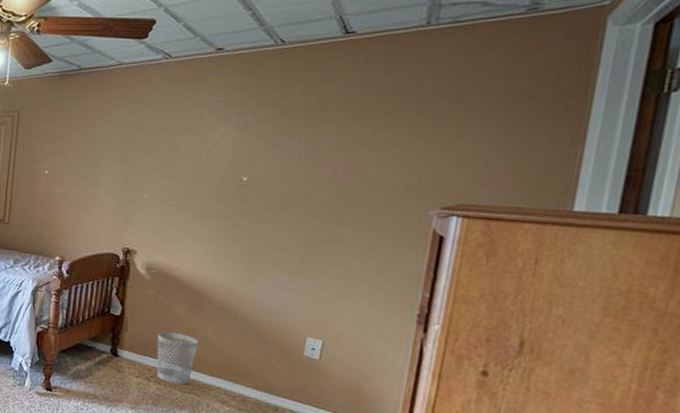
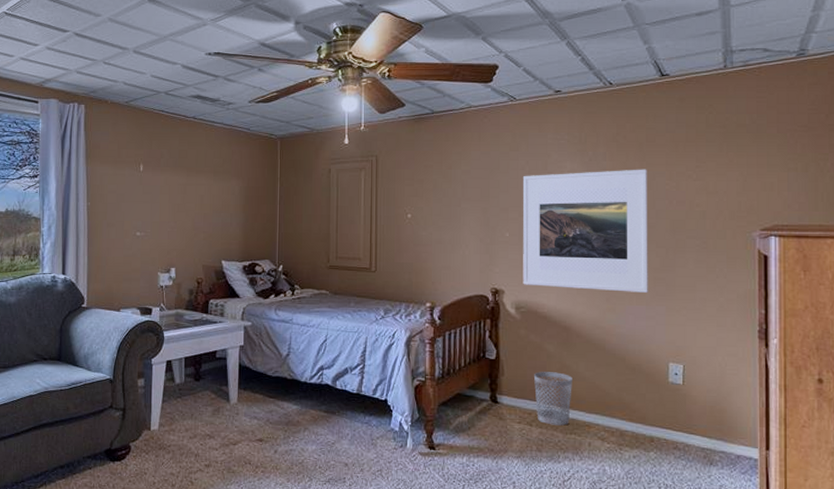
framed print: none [157,135,312,265] -> present [523,169,648,293]

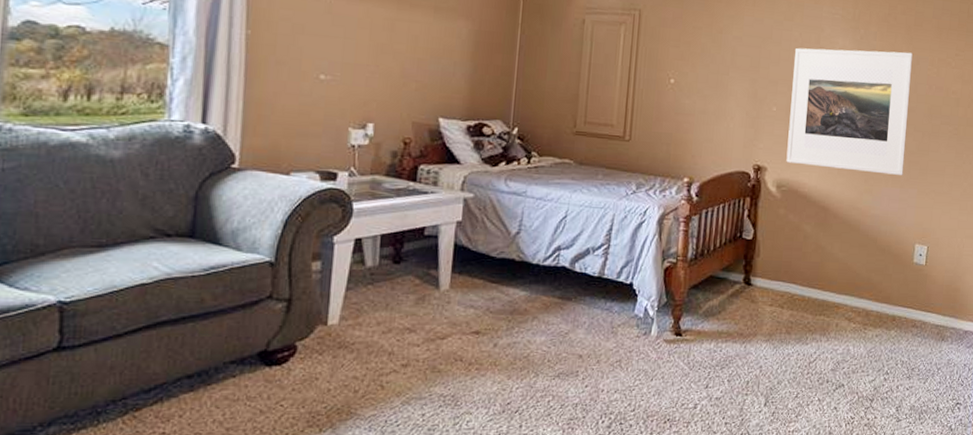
wastebasket: present [534,371,572,426] -> none [789,252,826,307]

